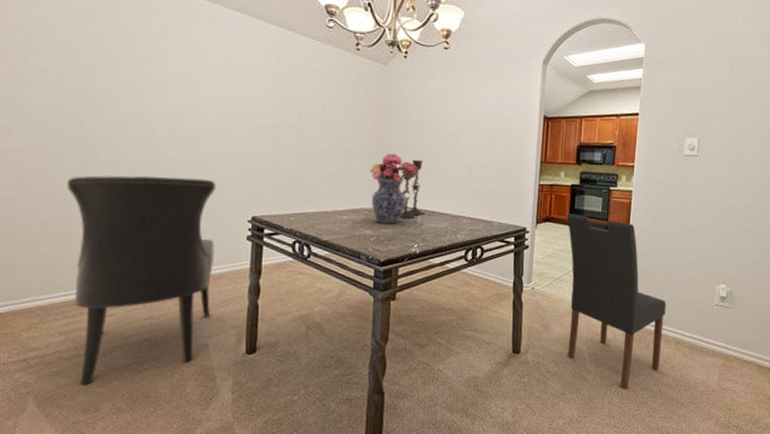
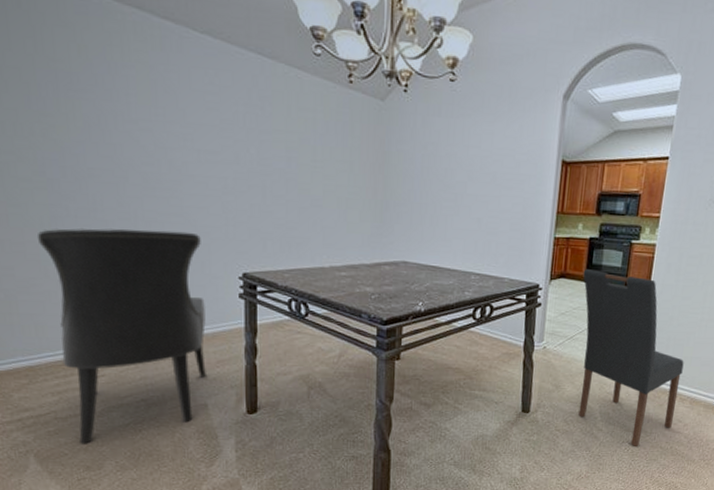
flower arrangement: present [369,153,418,224] -> none [368,203,421,281]
candlestick: present [400,159,425,219] -> none [403,210,430,276]

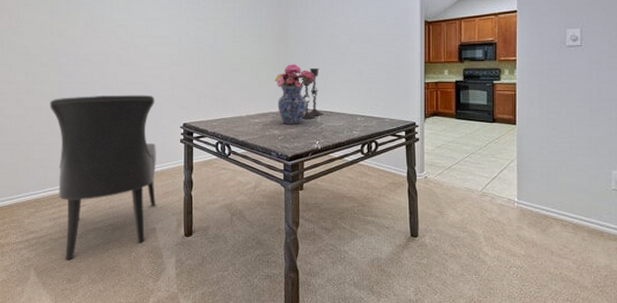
flower arrangement: none [368,203,421,281] -> present [274,64,315,124]
candlestick: none [403,210,430,276] -> present [302,67,324,120]
dining chair: present [578,269,684,447] -> none [453,108,560,272]

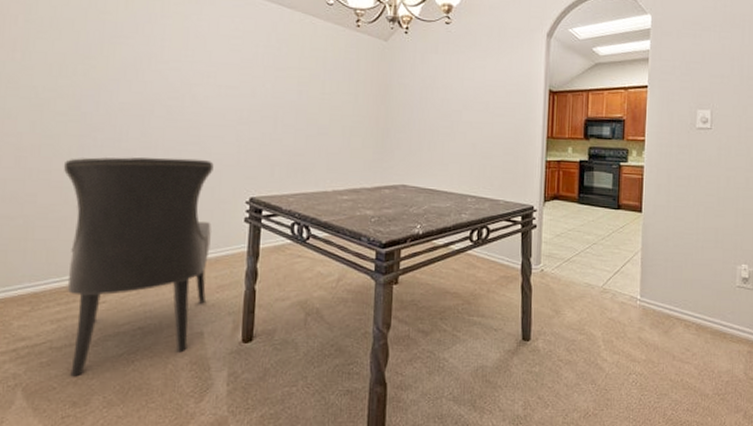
flower arrangement: present [274,64,315,124] -> none [370,130,420,204]
candlestick: present [302,67,324,120] -> none [402,136,428,199]

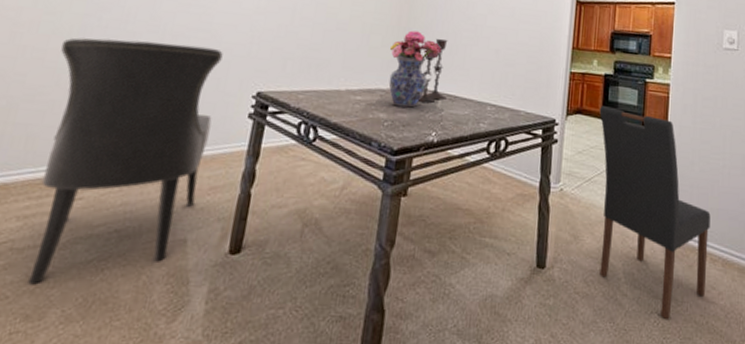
flower arrangement: none [370,130,420,204] -> present [388,30,441,108]
candlestick: none [402,136,428,199] -> present [419,38,448,103]
dining chair: none [576,191,685,380] -> present [599,106,711,321]

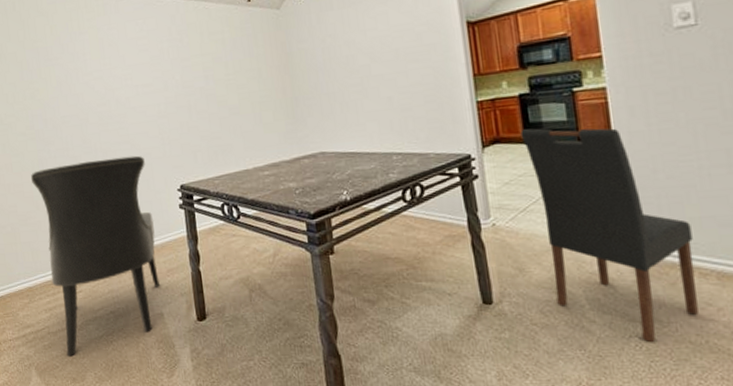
flower arrangement: present [388,30,441,108] -> none [282,98,332,174]
candlestick: present [419,38,448,103] -> none [316,99,349,166]

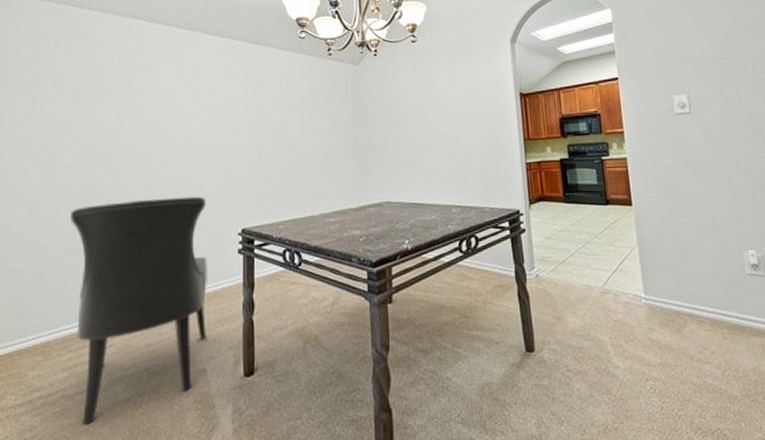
dining chair: present [520,128,699,343] -> none [561,189,698,386]

